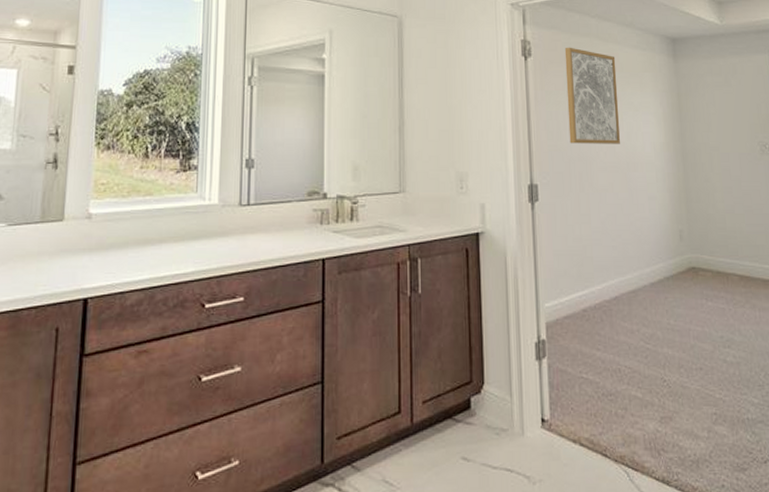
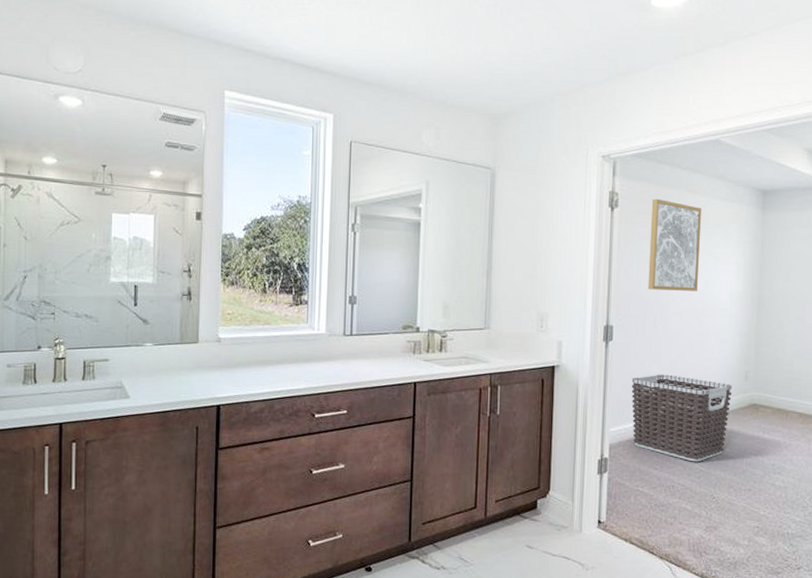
clothes hamper: none [562,237,669,339] -> present [631,374,733,462]

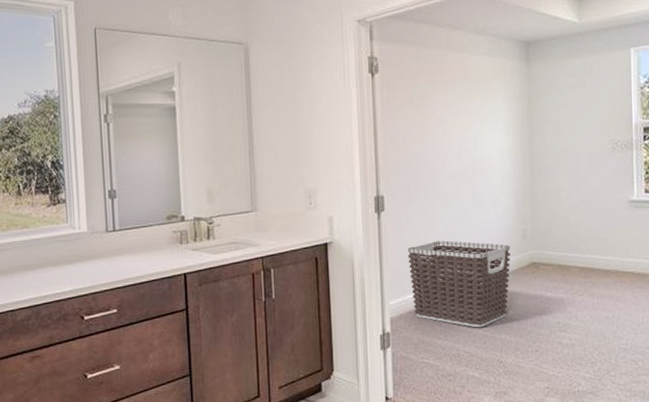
wall art: present [648,198,702,291] -> none [412,59,467,155]

